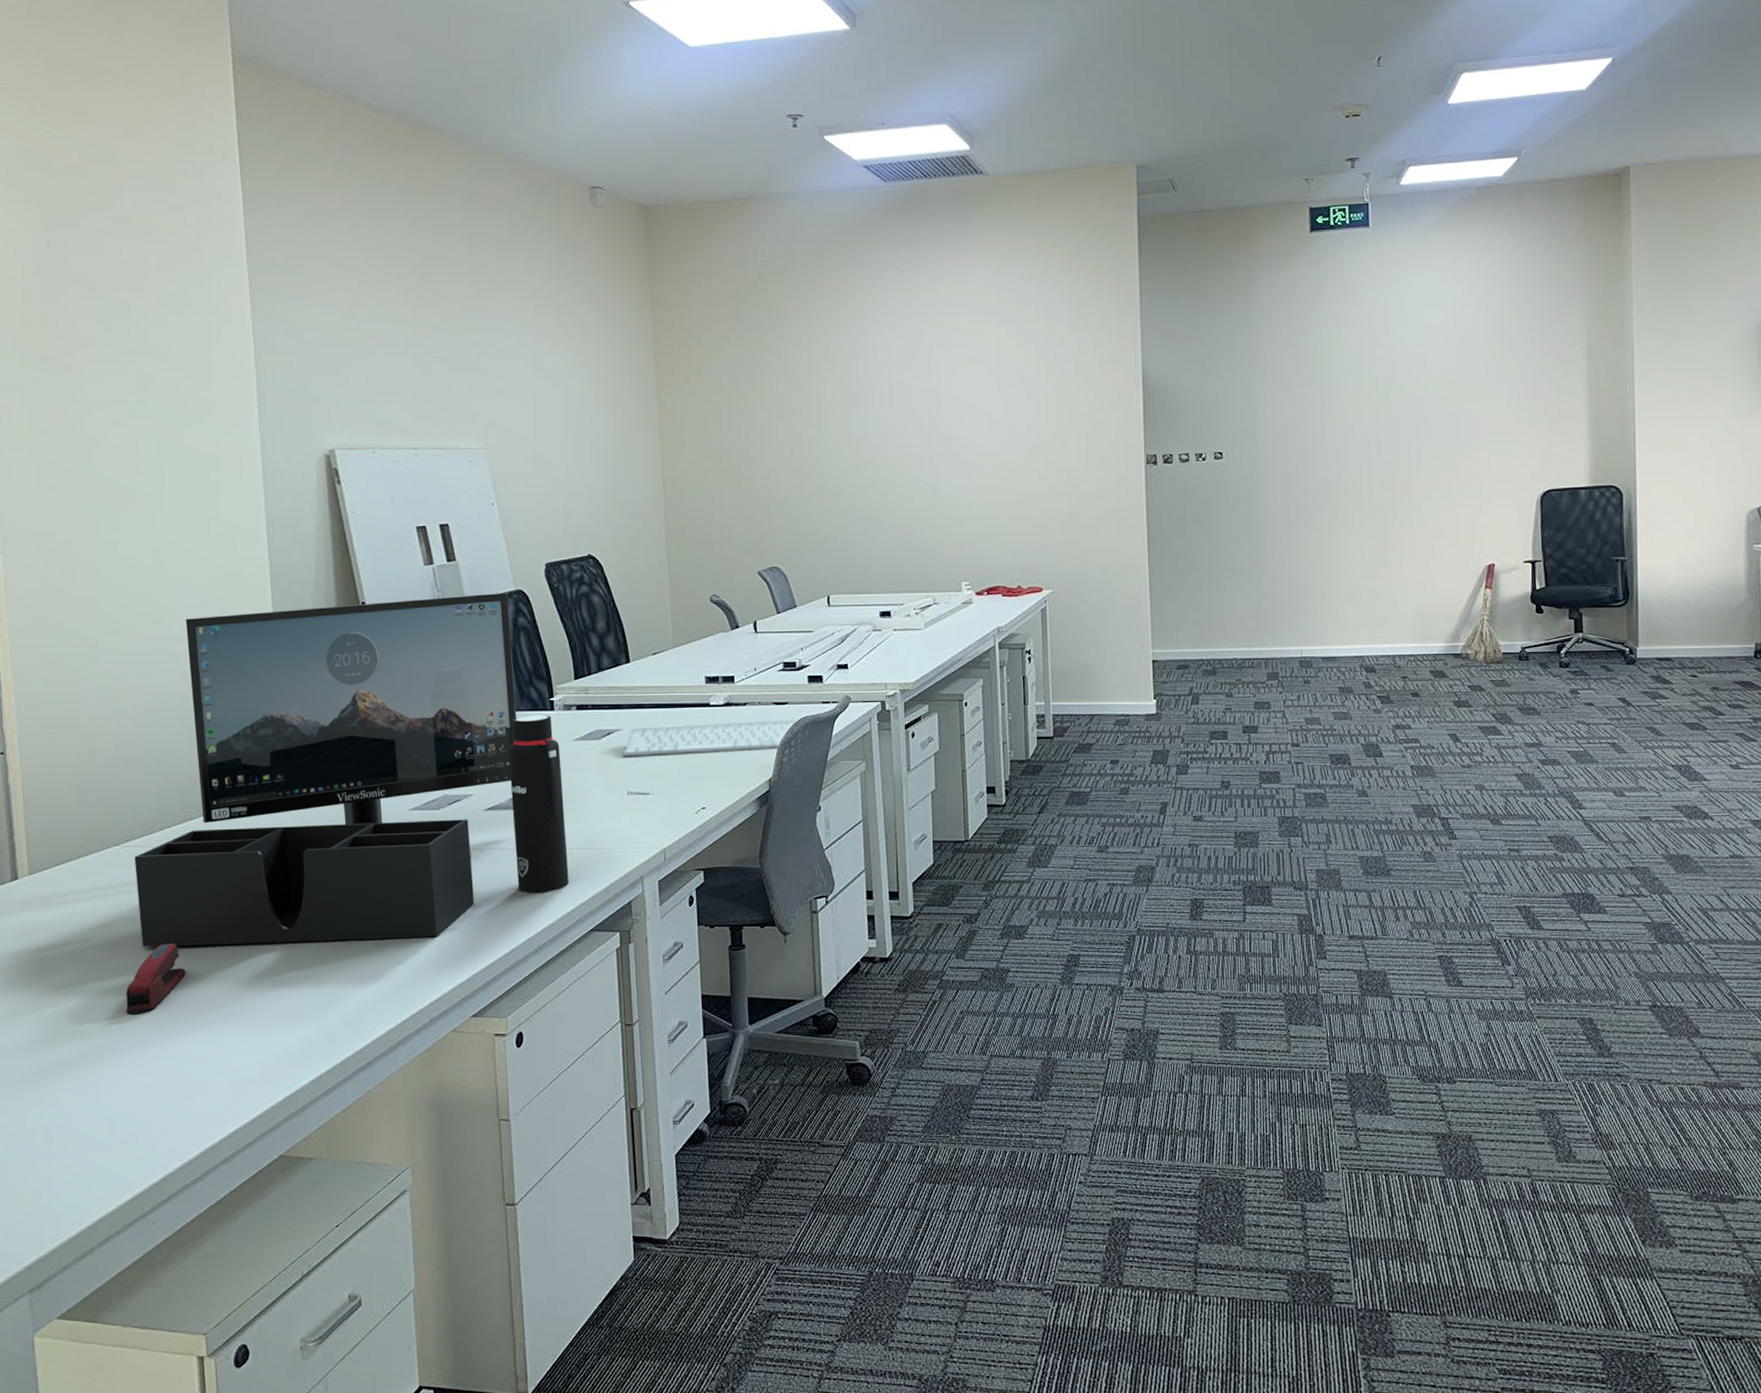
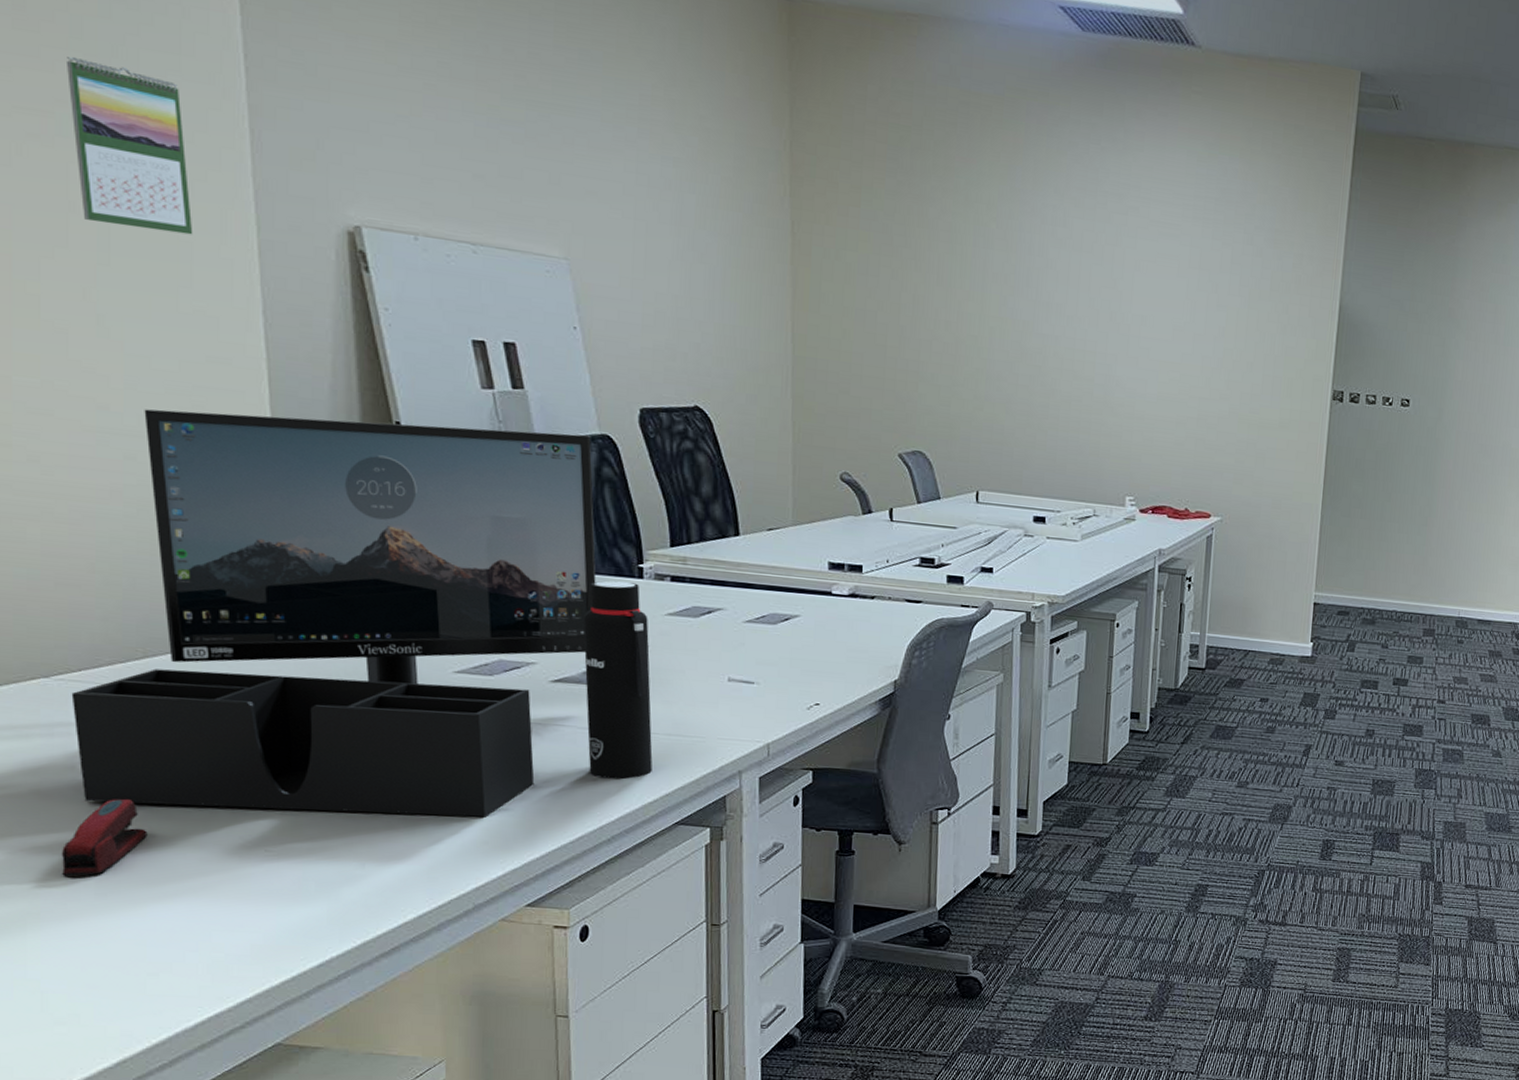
calendar: none [136,358,219,479] -> present [65,56,193,235]
keyboard: present [623,718,800,757] -> none [725,608,934,650]

